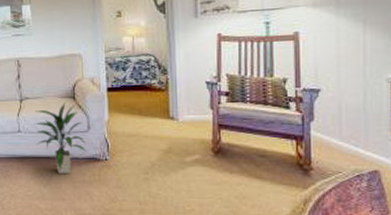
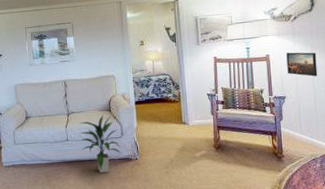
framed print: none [325,29,371,64] -> present [286,52,318,77]

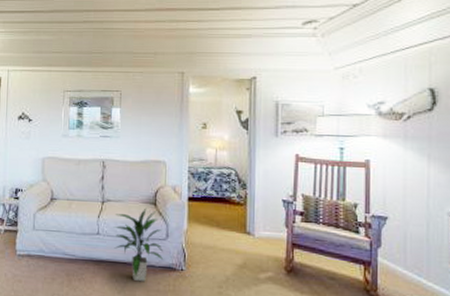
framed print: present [286,52,318,77] -> none [393,161,435,196]

